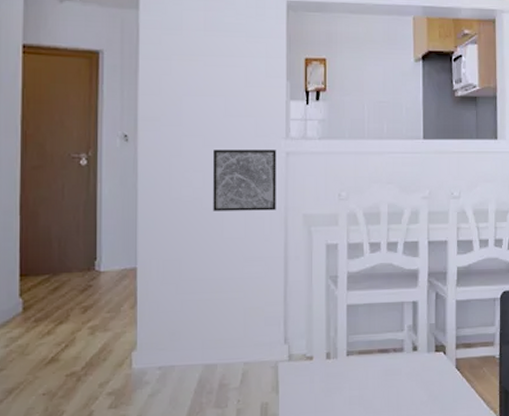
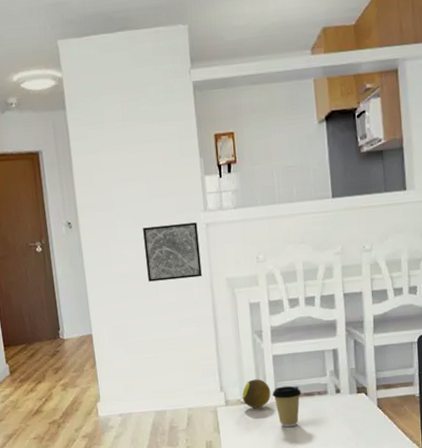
fruit: none [308,331,342,366] -> present [242,379,271,409]
coffee cup: none [343,340,375,388] -> present [272,386,302,427]

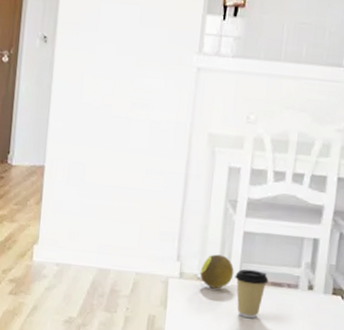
wall art: present [143,222,202,282] -> none [120,58,188,126]

